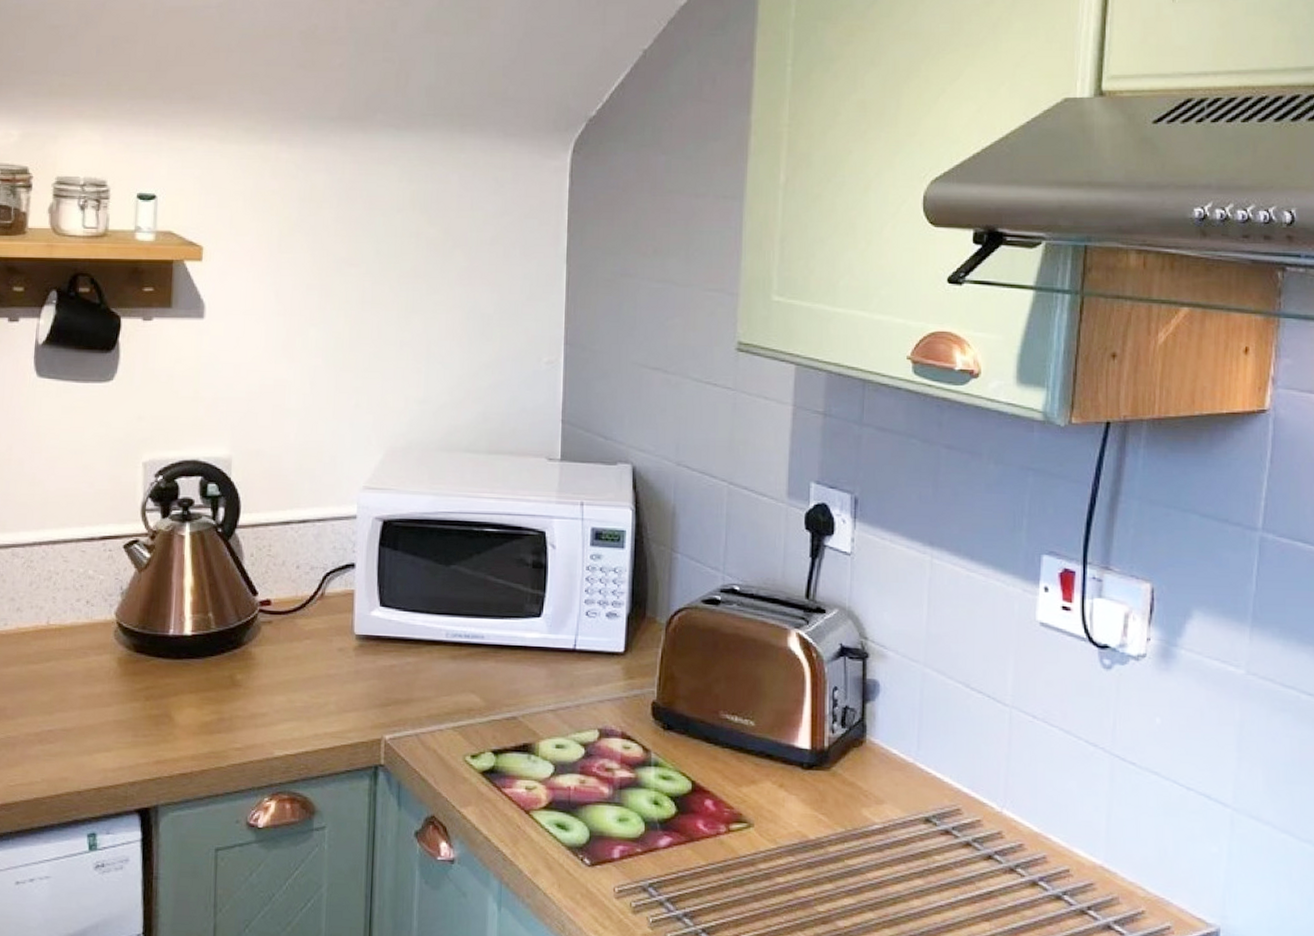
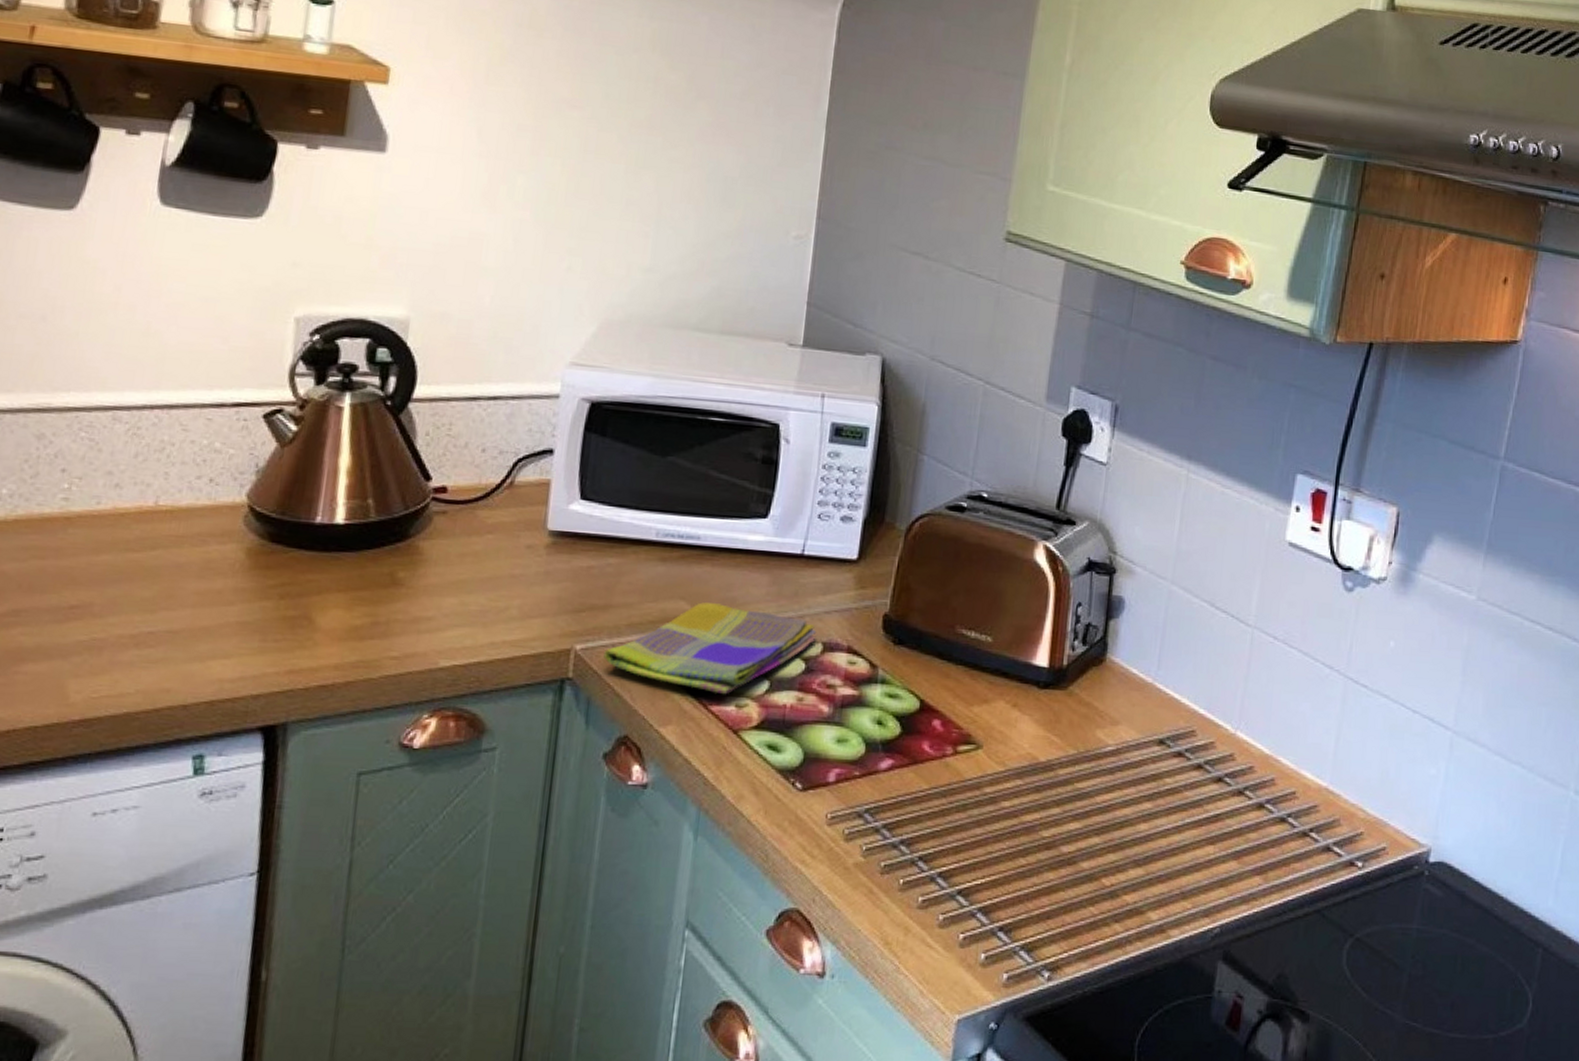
dish towel: none [409,695,593,779] -> present [604,602,817,695]

